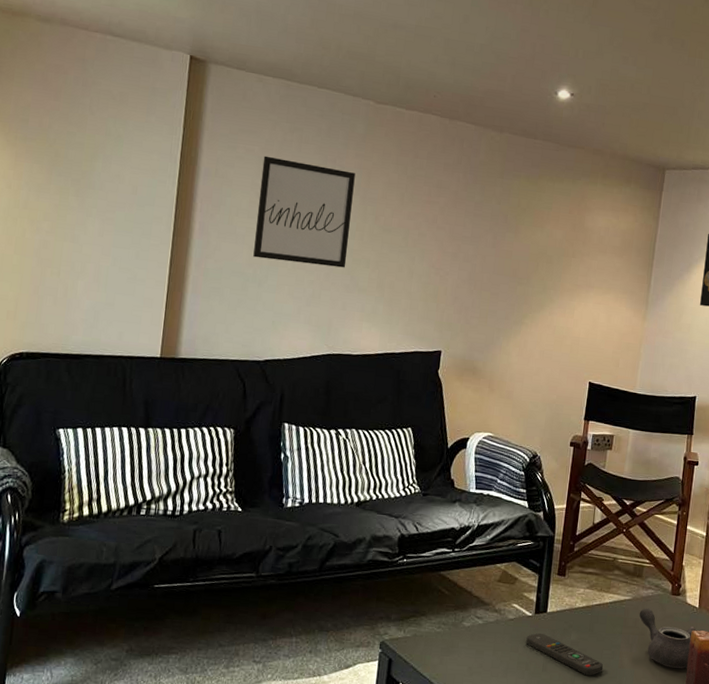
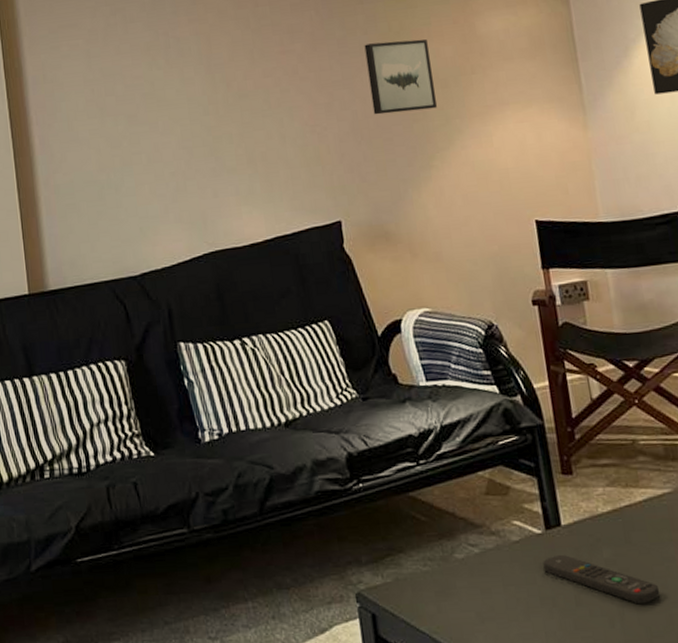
wall art: present [253,156,355,268] -> none [90,41,207,161]
wall art: none [489,212,545,278] -> present [364,39,437,115]

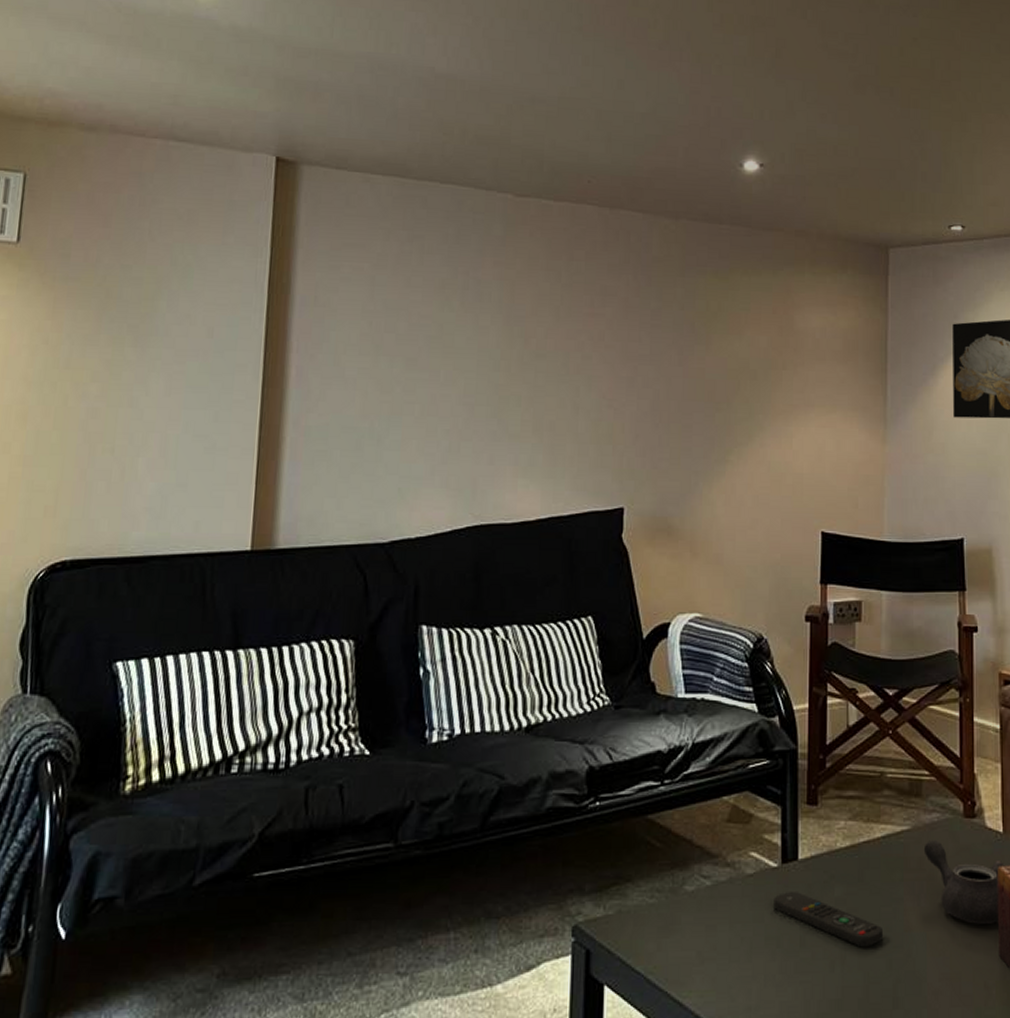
wall art: present [364,39,437,115] -> none [676,320,743,400]

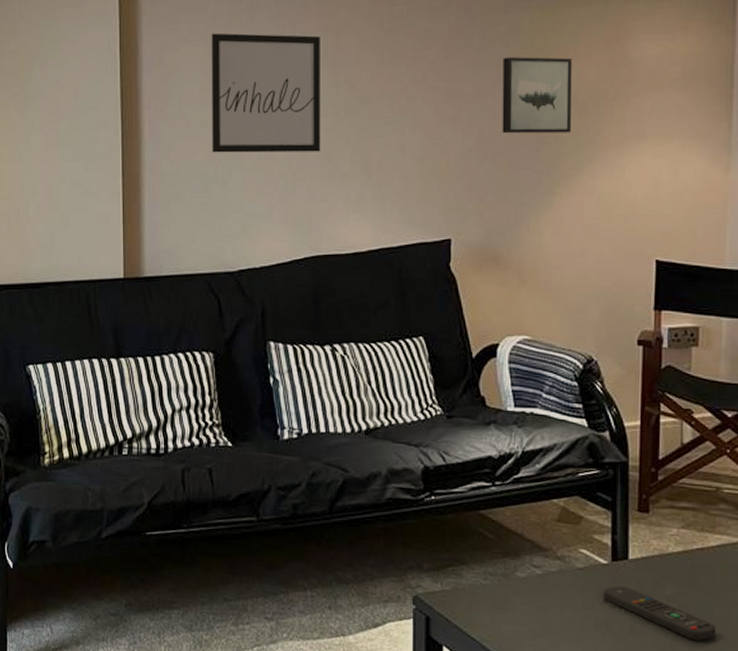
wall art: none [369,274,495,410] -> present [211,33,321,153]
wall art: none [676,320,743,400] -> present [502,57,572,134]

